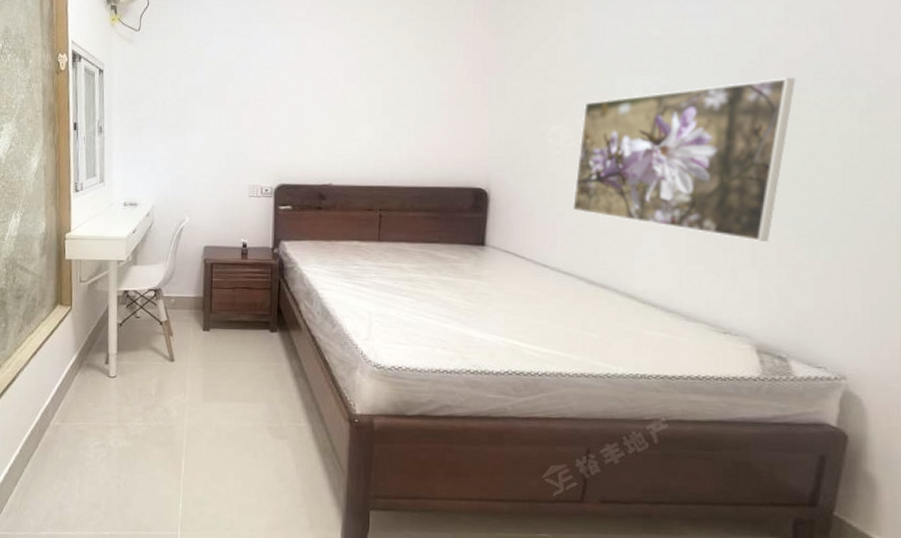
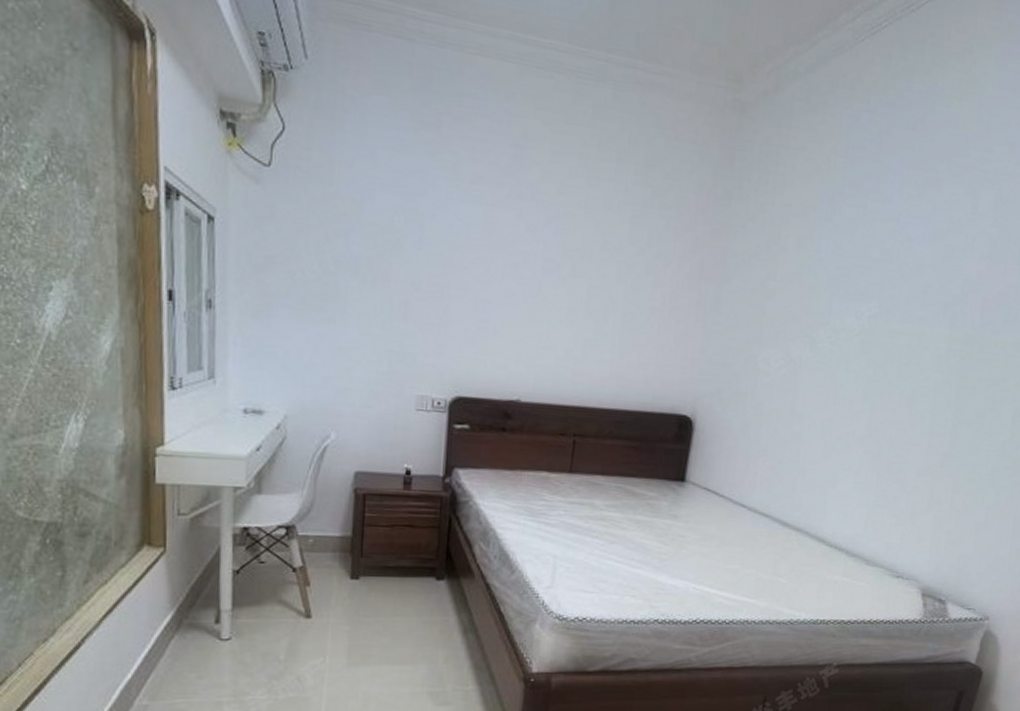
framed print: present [573,78,796,242] -> none [776,317,990,486]

